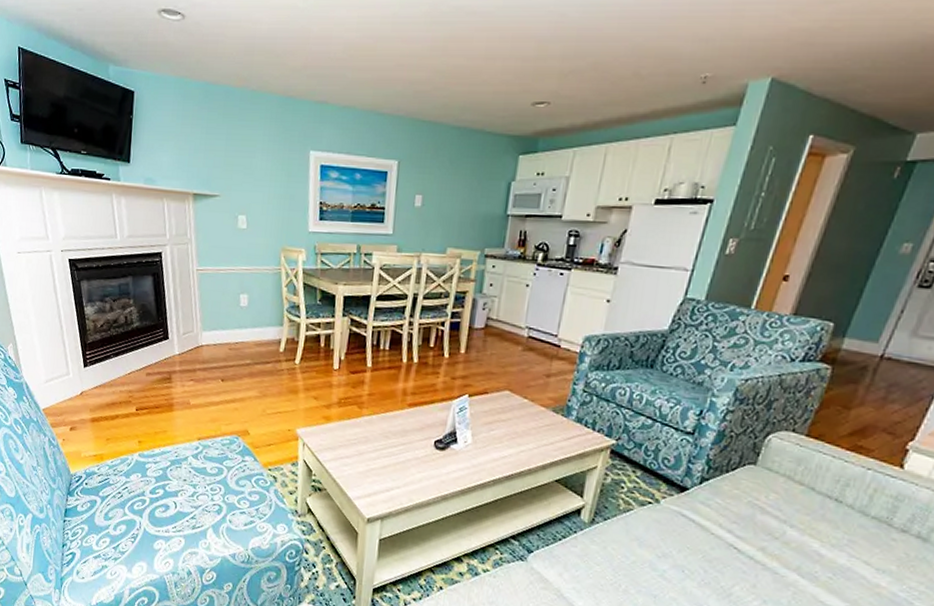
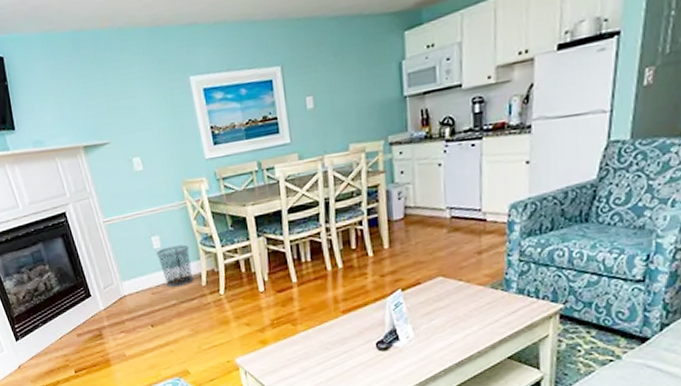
waste bin: none [241,307,274,348] -> present [156,244,194,287]

